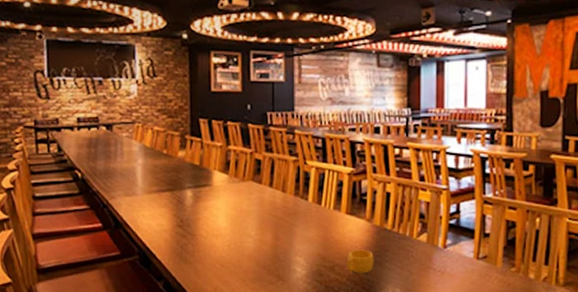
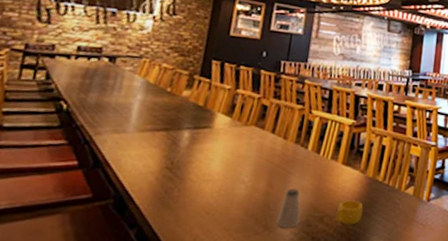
saltshaker: none [288,240,312,278] -> present [276,188,301,228]

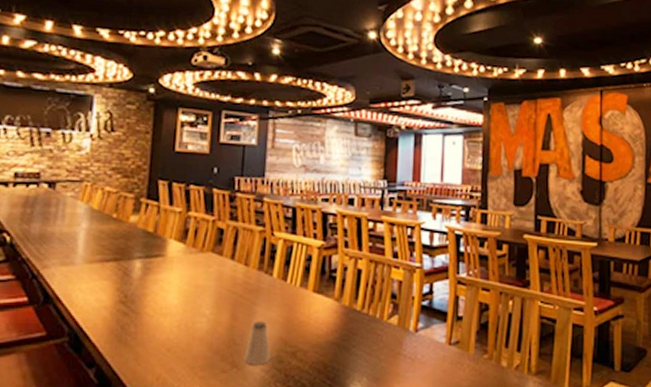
cup: present [335,200,363,225] -> none [310,332,341,360]

